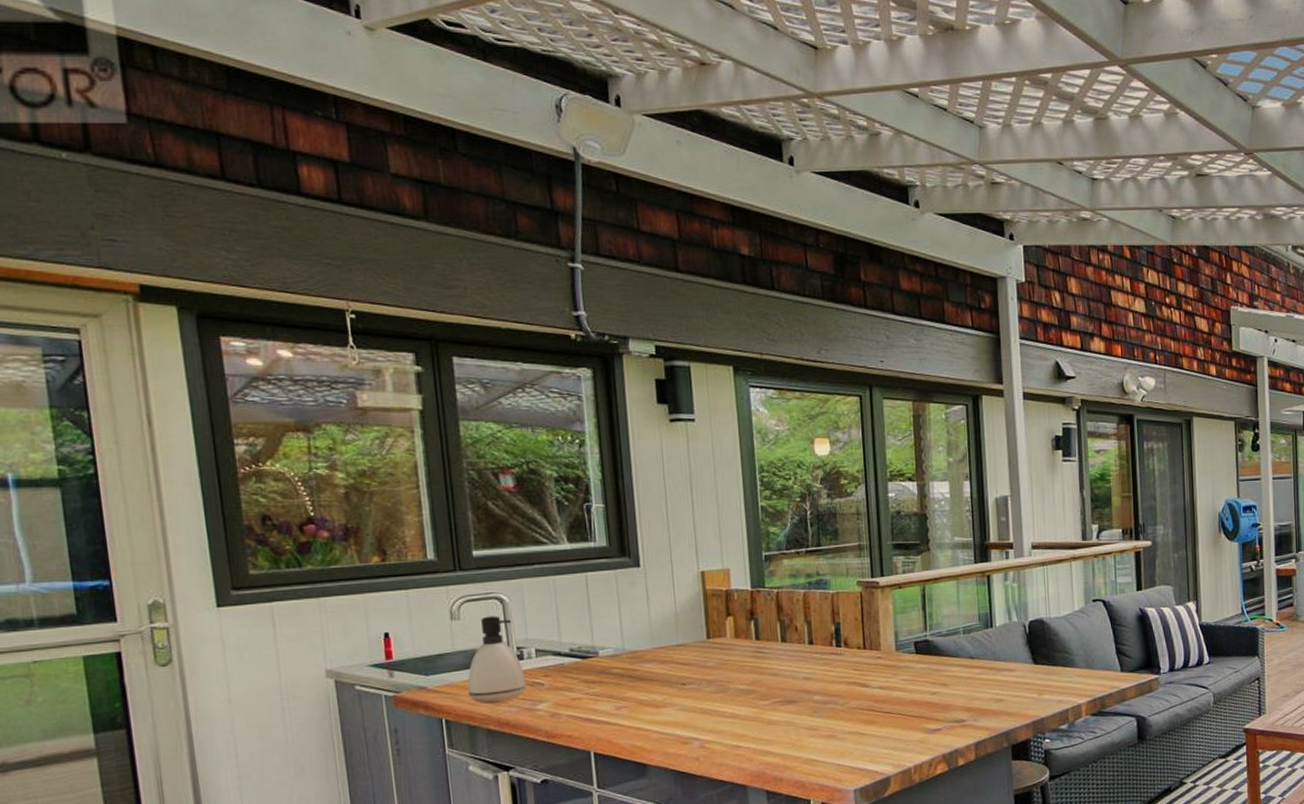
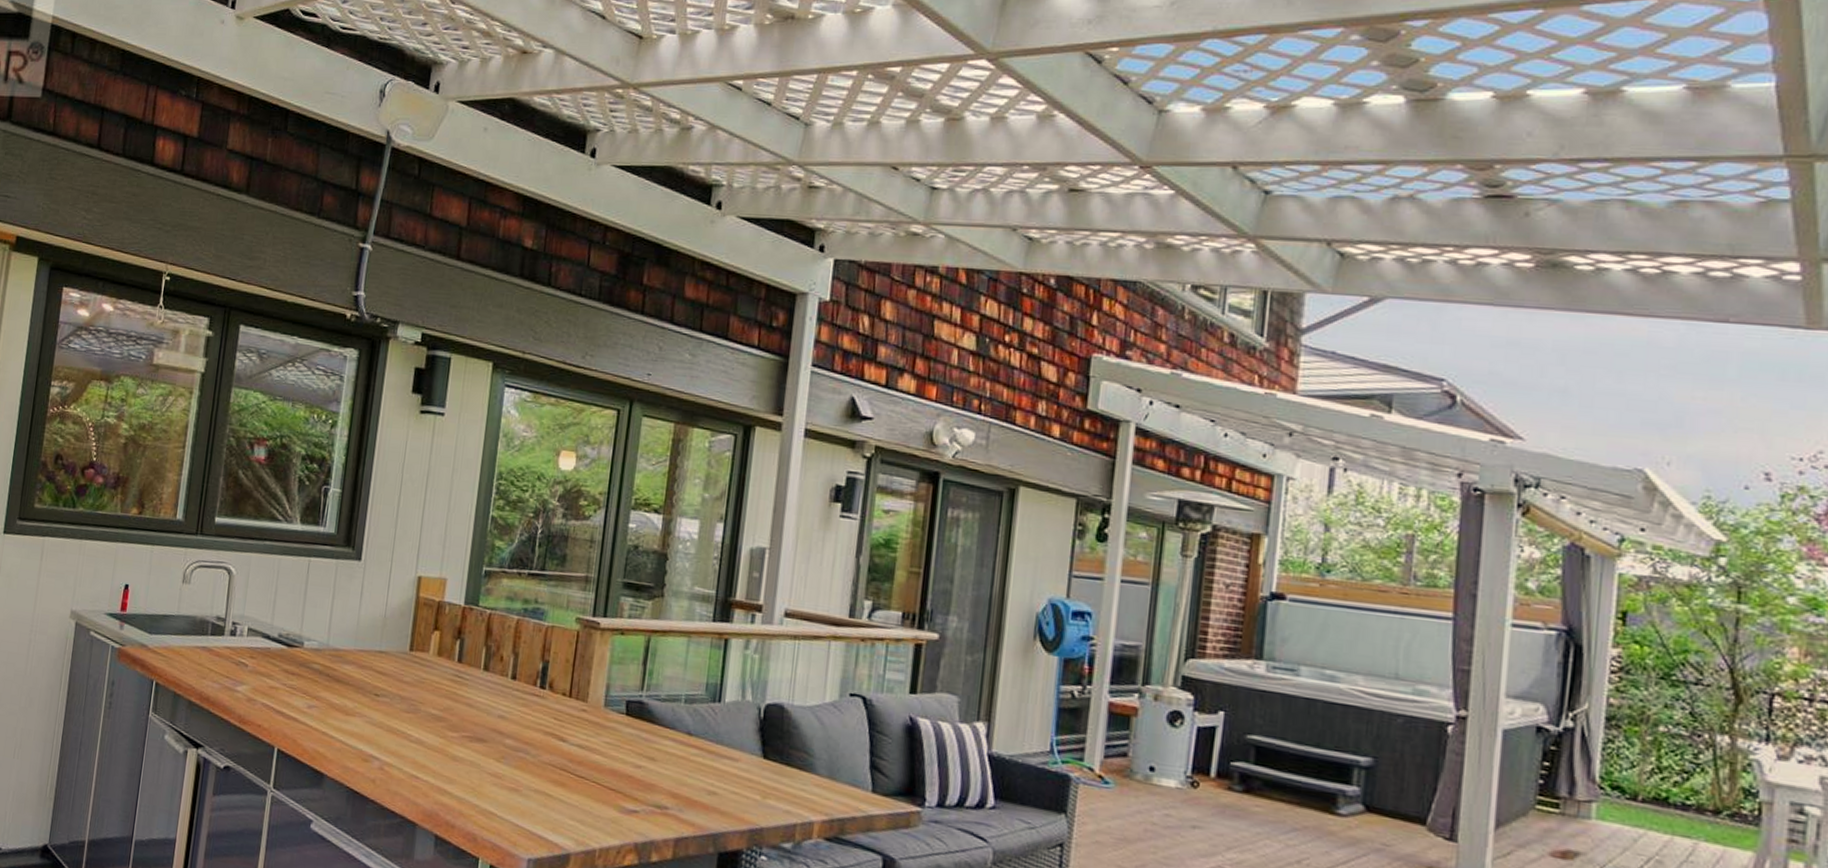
soap dispenser: present [467,616,527,705] -> none [181,585,234,677]

